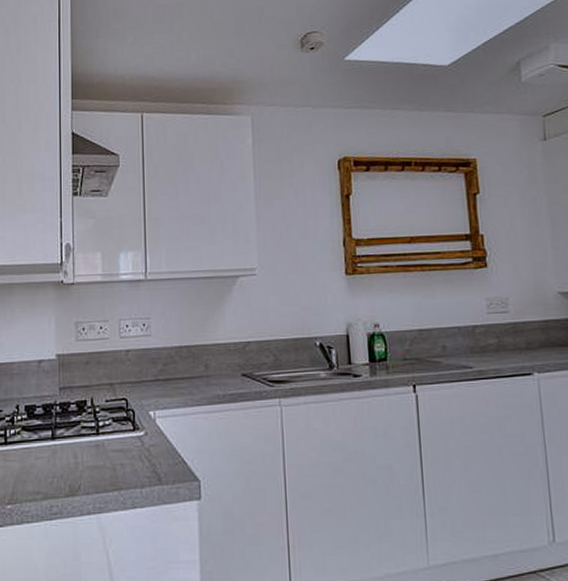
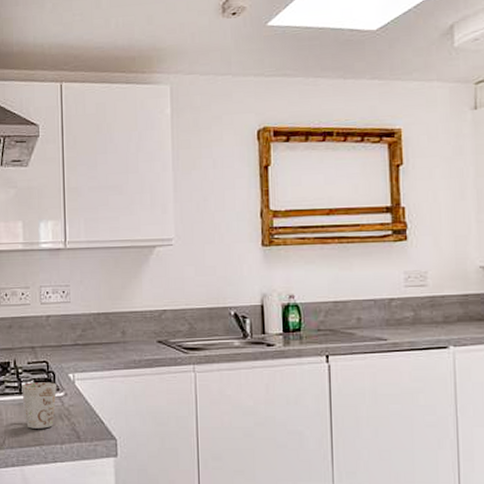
mug: none [99,421,136,472] -> present [22,382,57,429]

